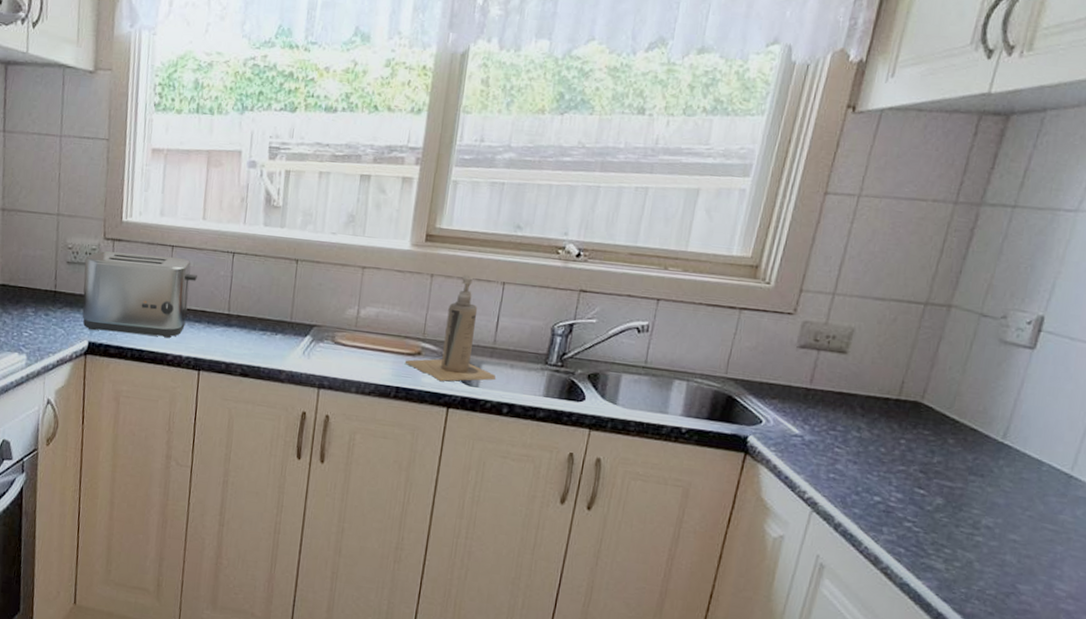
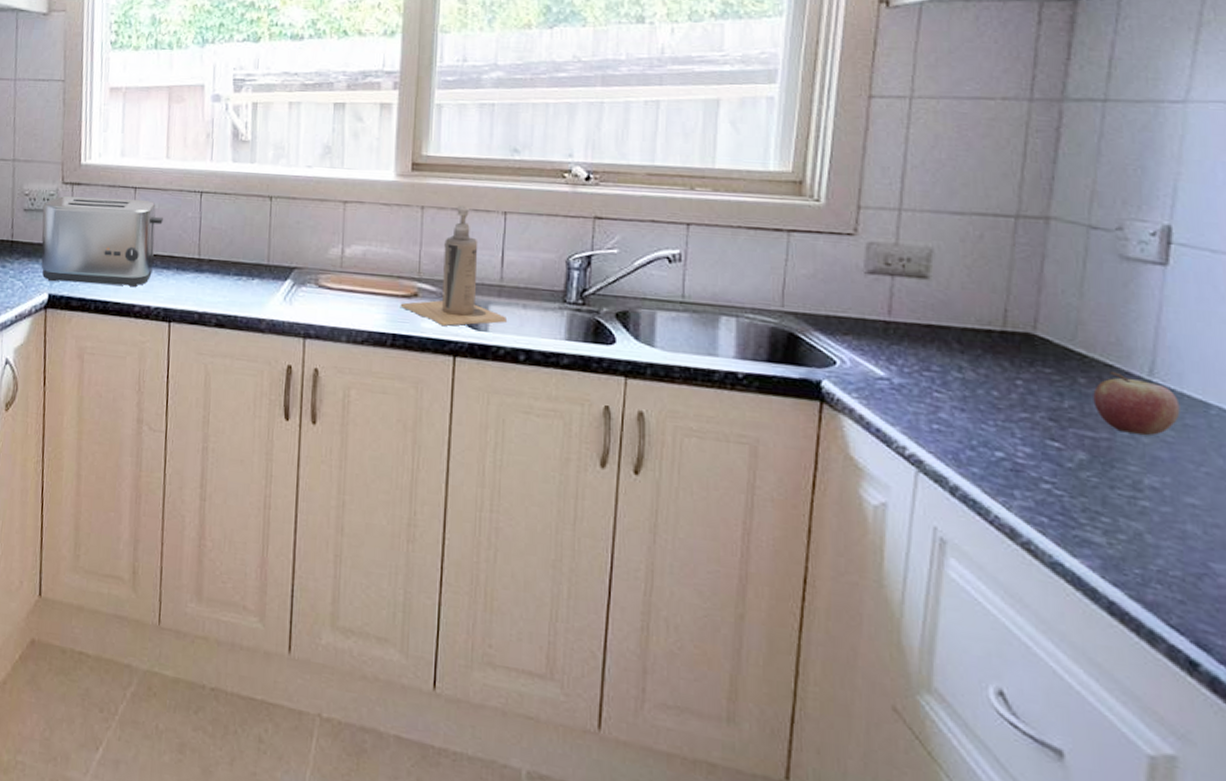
fruit: none [956,434,1021,486] -> present [1093,371,1181,436]

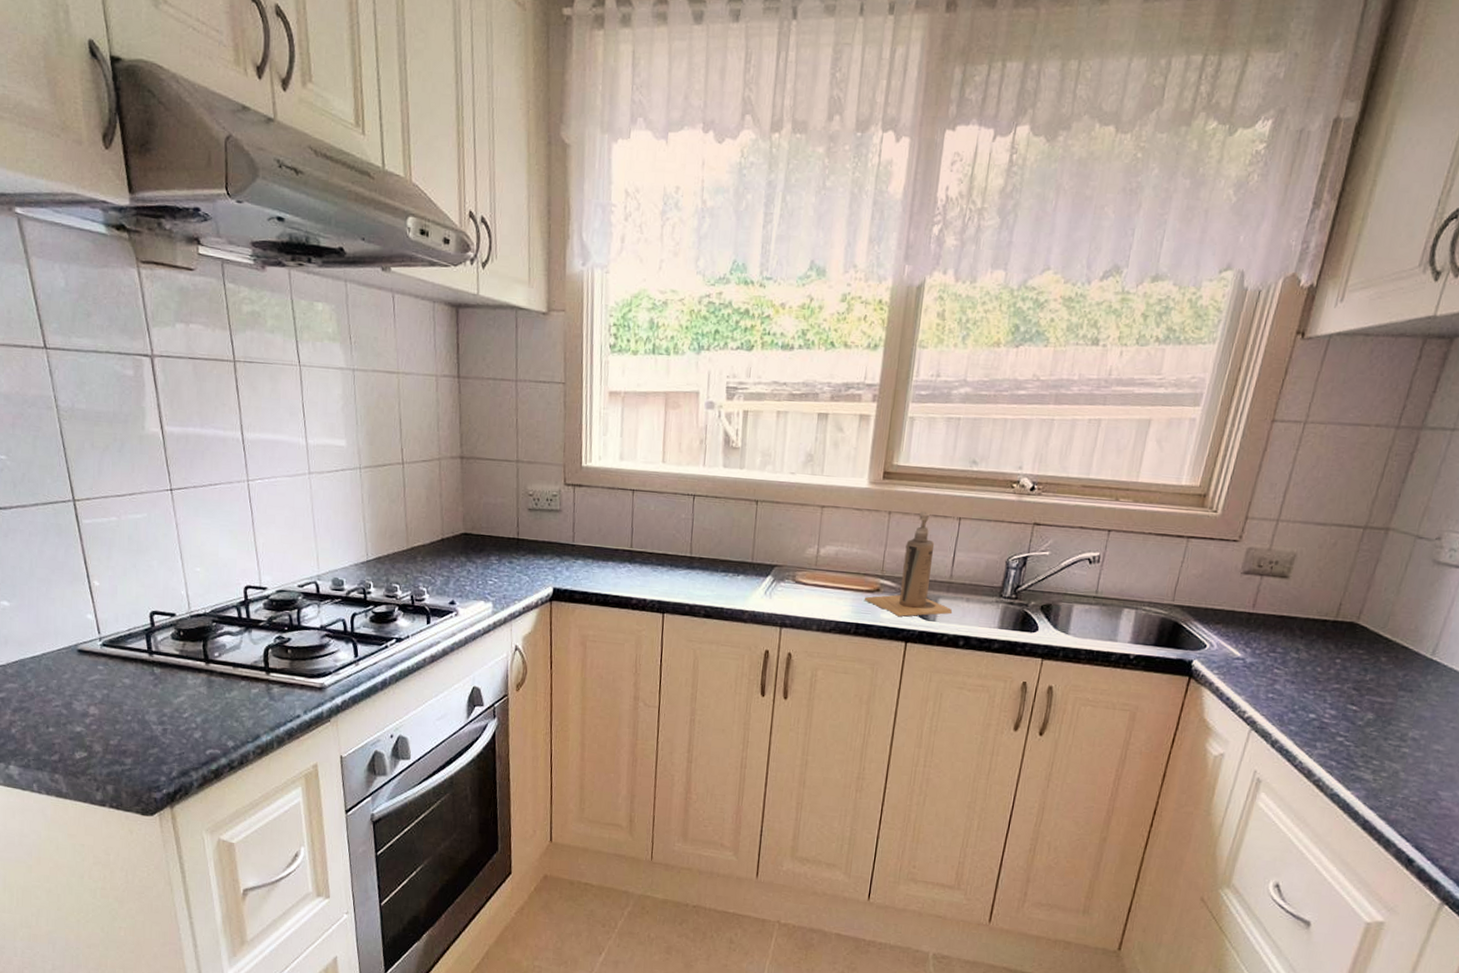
toaster: present [41,196,163,287] -> none [545,496,659,582]
fruit: present [1093,371,1181,436] -> none [1387,652,1448,701]

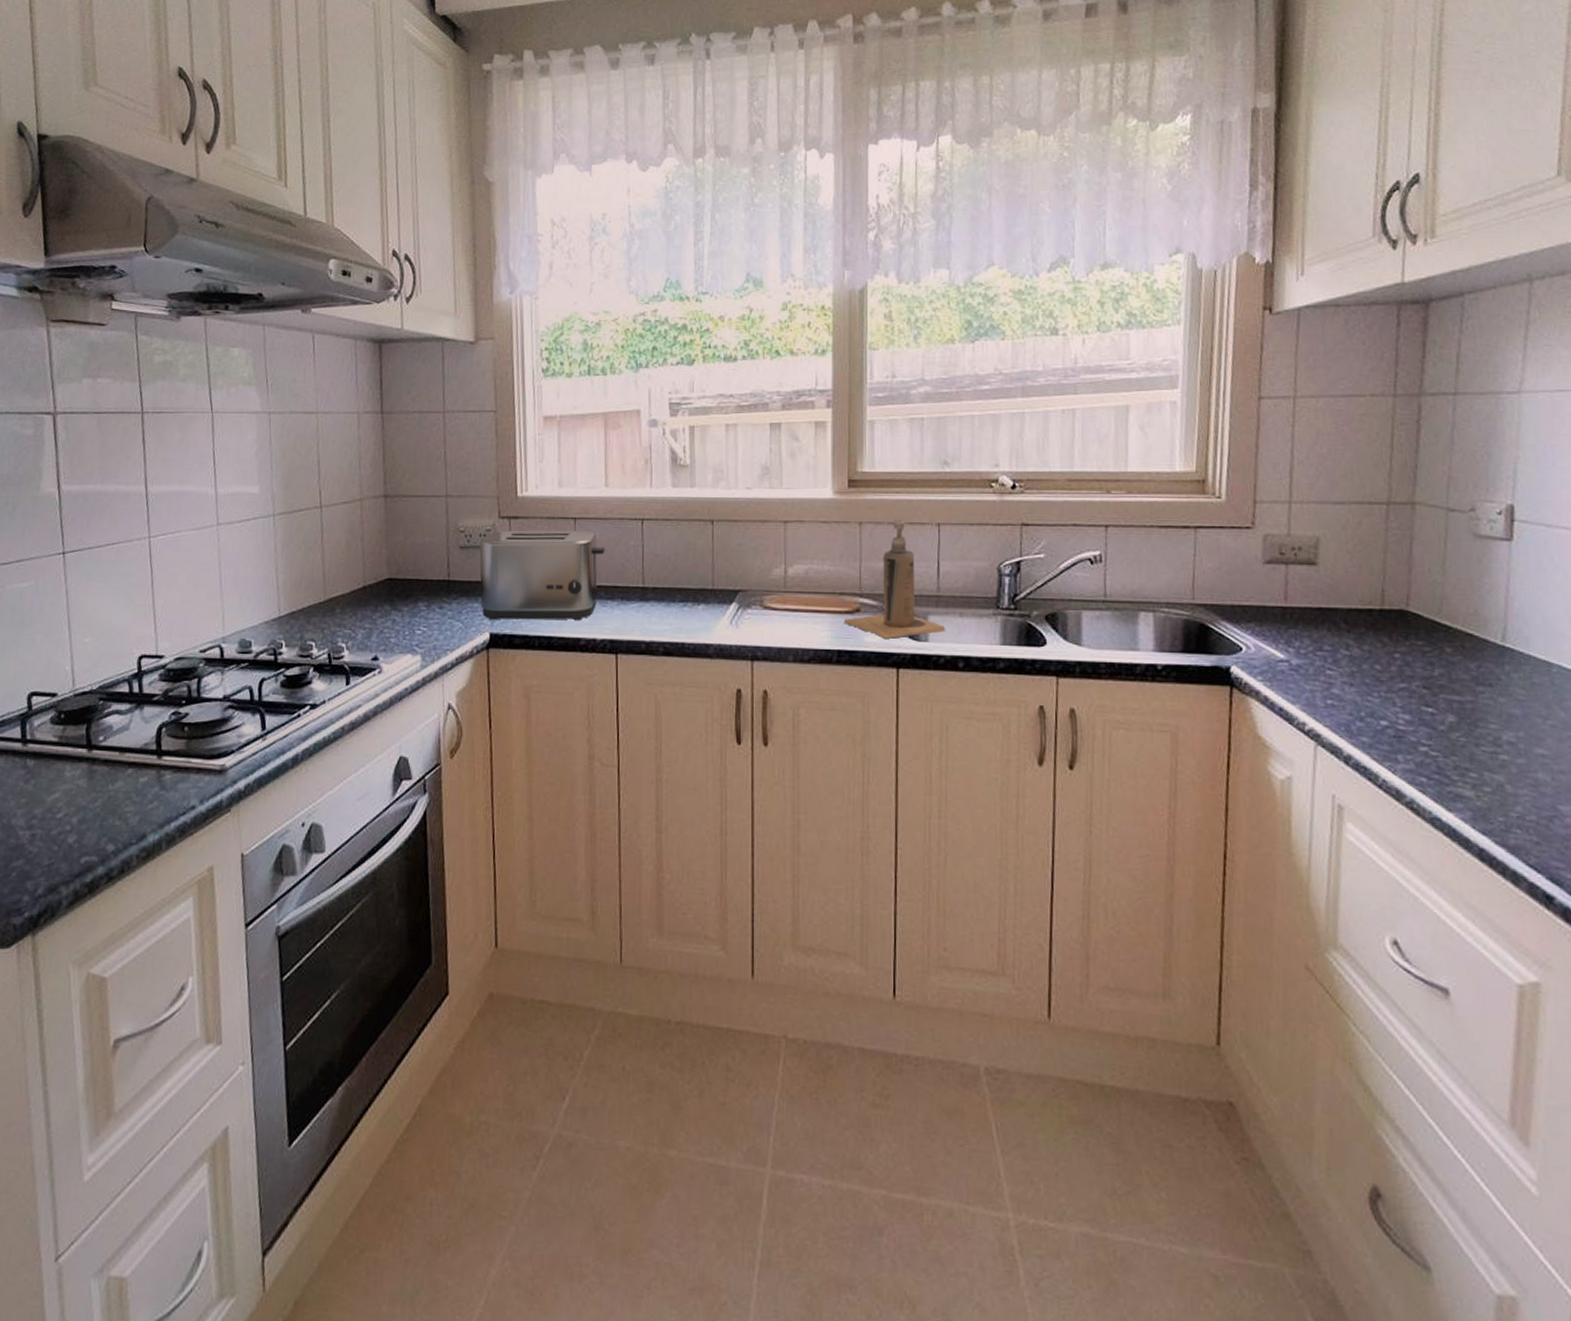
toaster: none [545,496,659,582] -> present [479,530,605,620]

